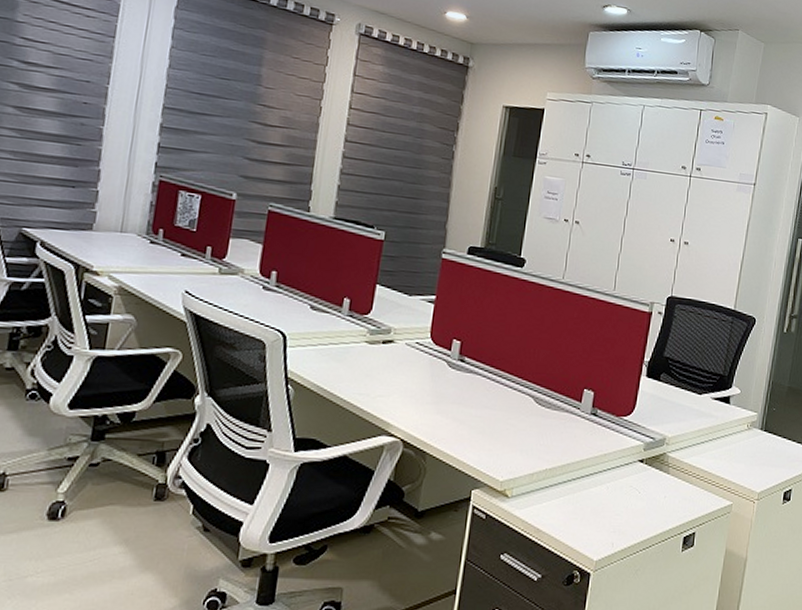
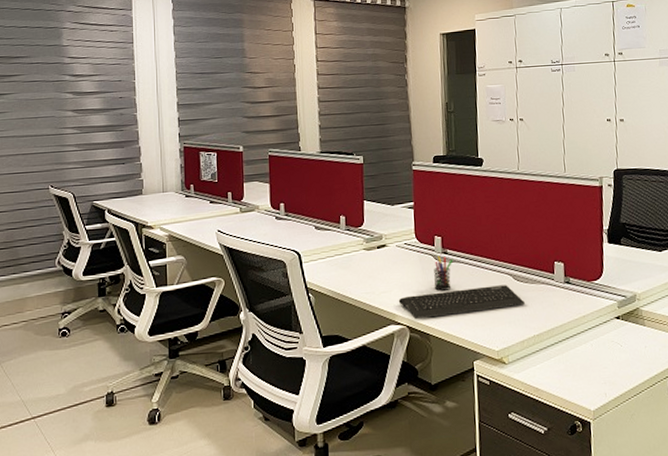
keyboard: none [396,404,543,433] -> present [398,285,525,319]
pen holder: none [441,363,470,404] -> present [434,256,453,291]

